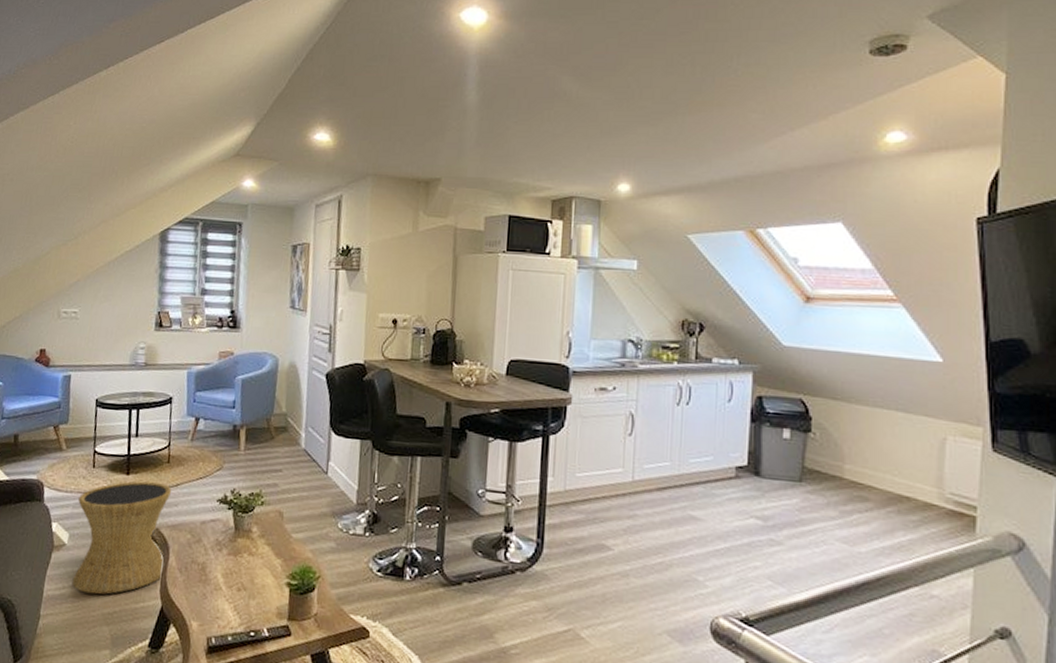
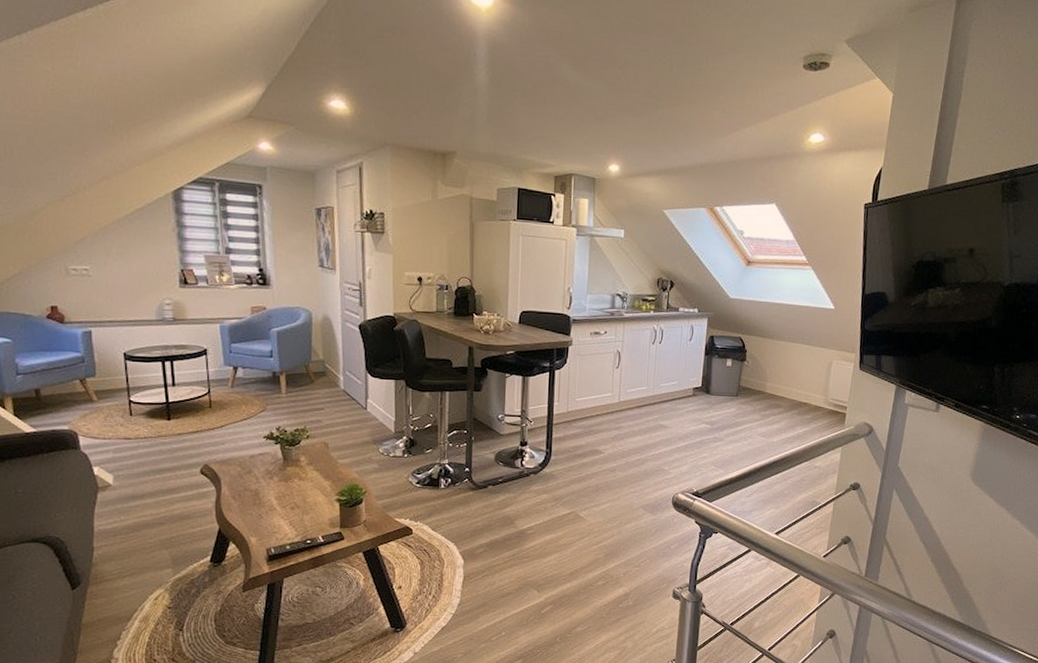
side table: present [72,481,172,595] -> none [119,425,217,525]

